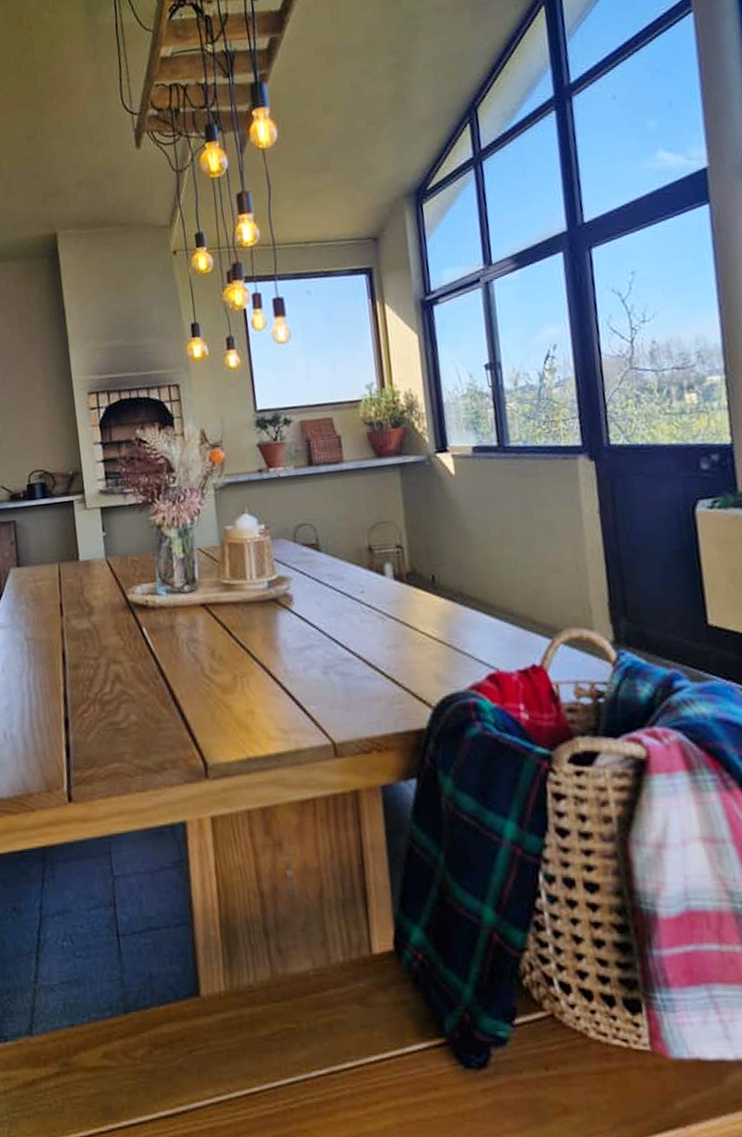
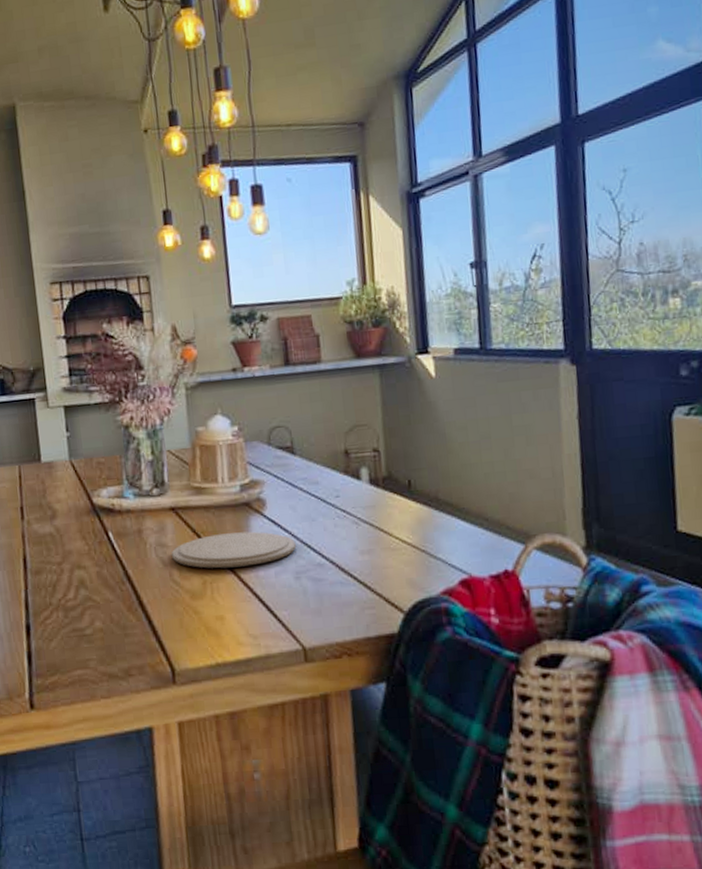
plate: none [203,626,323,663] -> present [172,531,296,569]

